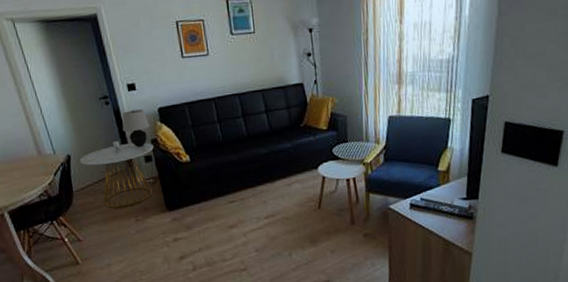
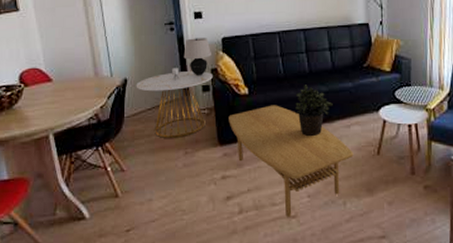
coffee table: none [173,169,296,270] -> present [228,105,354,217]
potted plant: none [236,148,273,198] -> present [295,85,333,137]

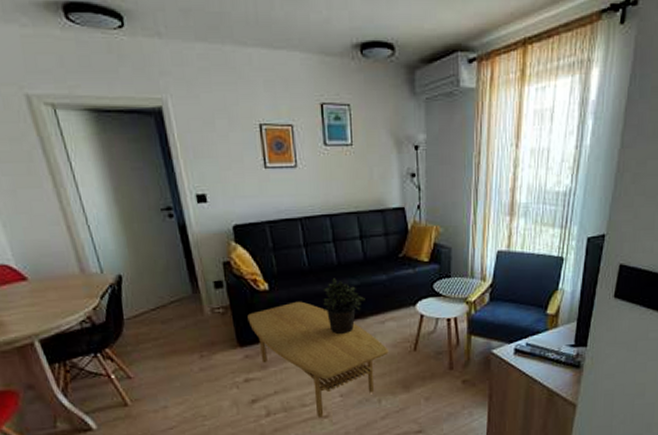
side table: present [136,68,213,138] -> none [133,262,226,341]
table lamp: present [183,38,211,76] -> none [188,226,222,271]

